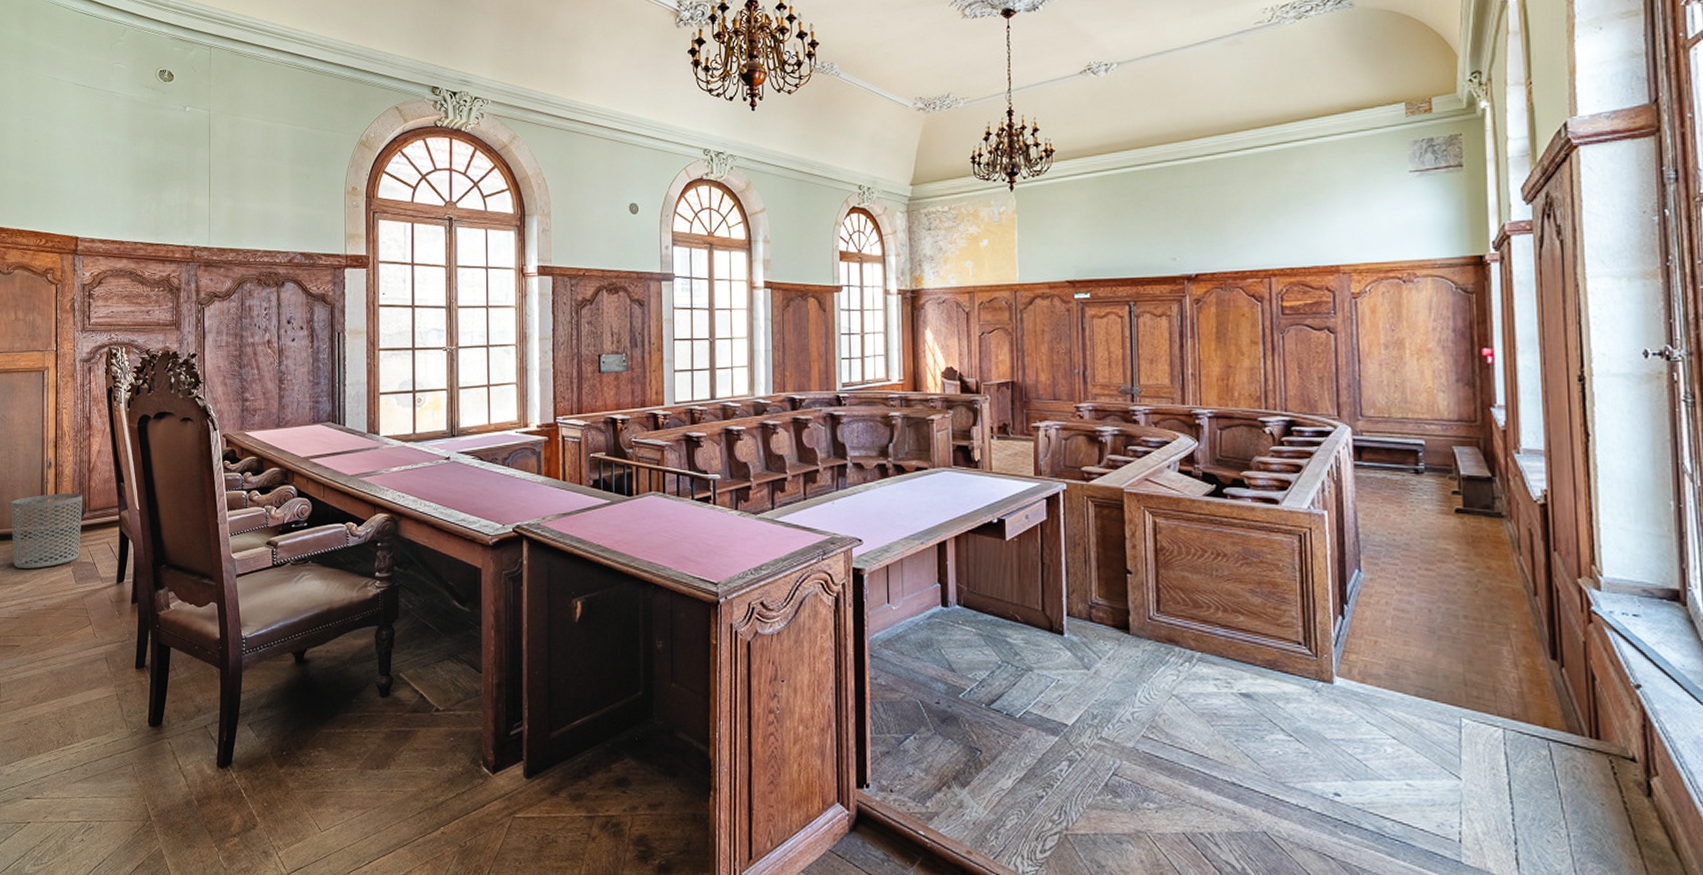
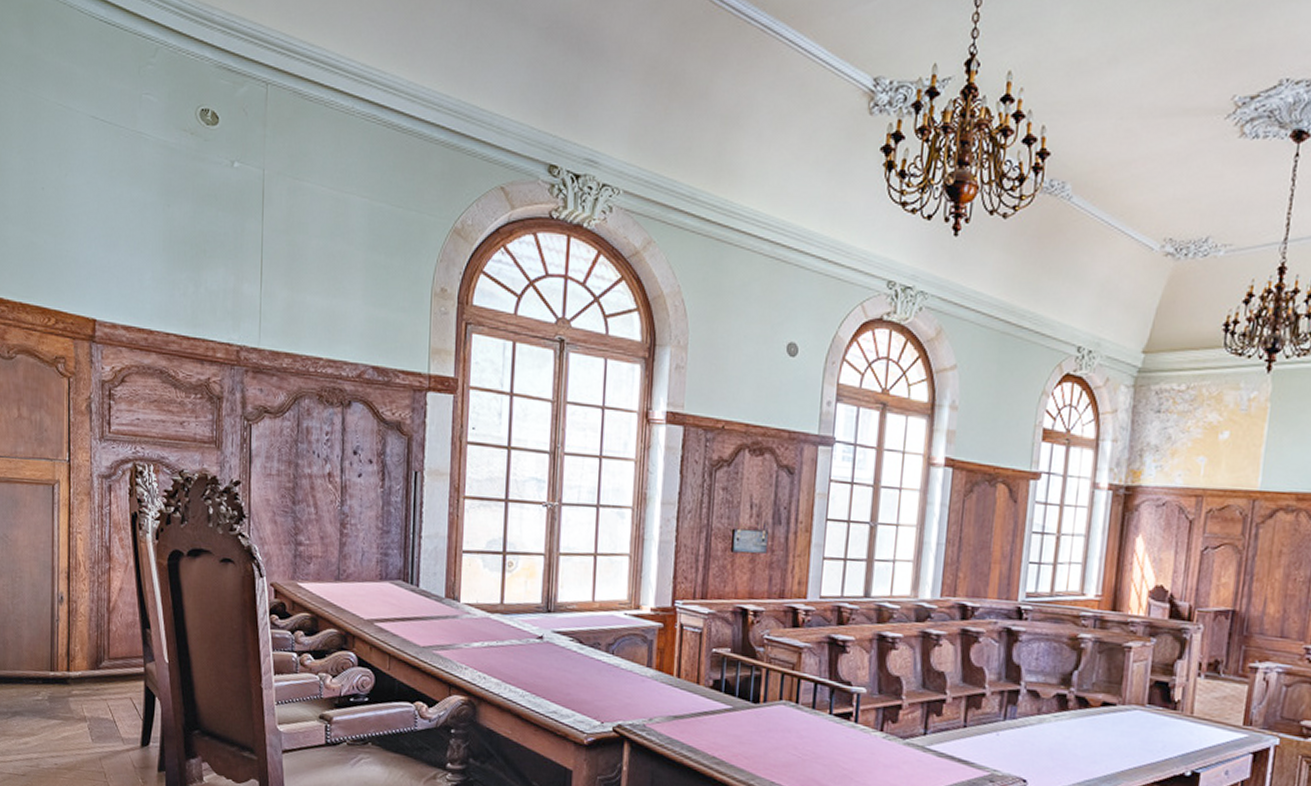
waste bin: present [11,493,83,569] -> none [15,634,101,721]

